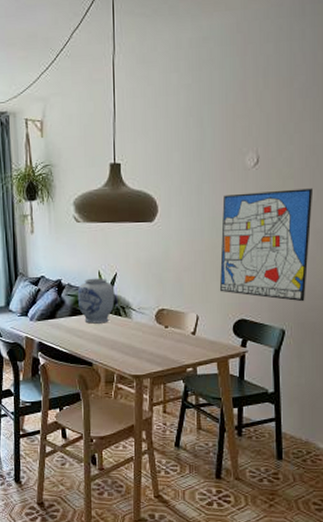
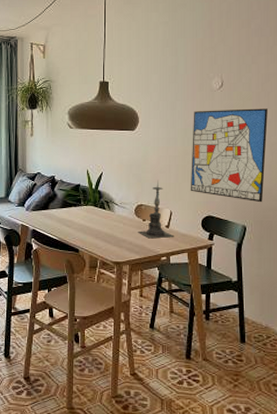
vase: present [77,278,115,324] -> none [68,176,100,215]
candle holder: none [159,280,202,348] -> present [138,180,175,239]

